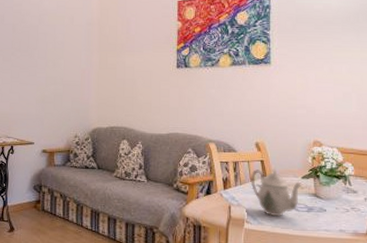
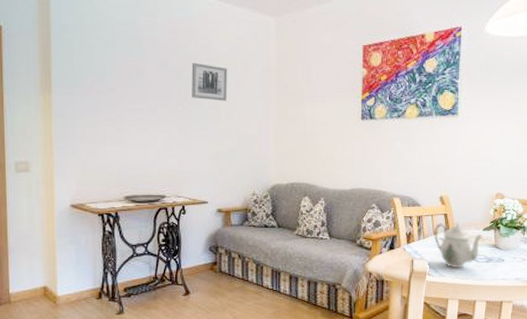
wall art: none [24,18,56,52] -> present [191,63,228,101]

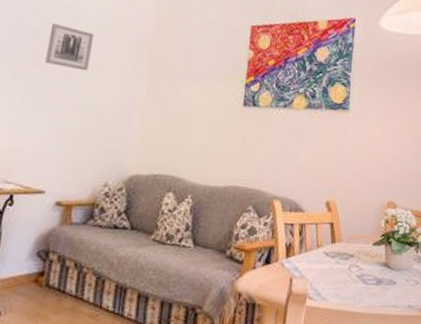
teapot: present [433,222,483,269] -> none [317,233,373,291]

